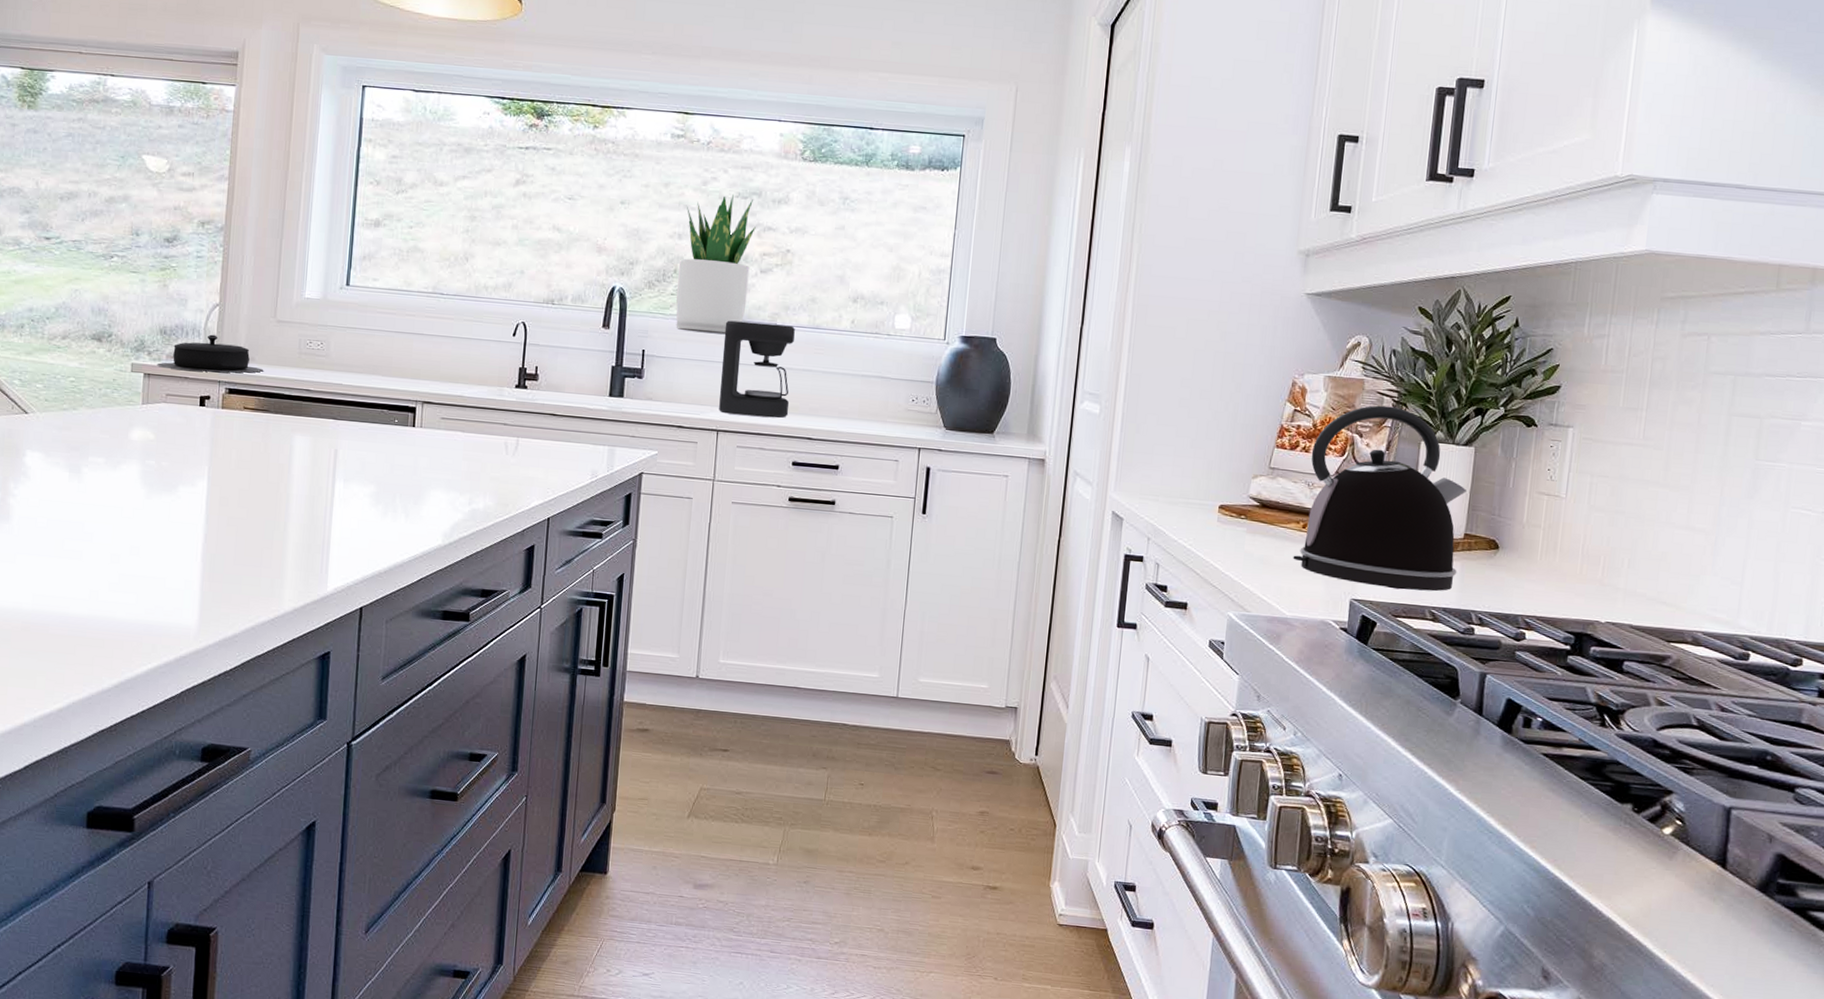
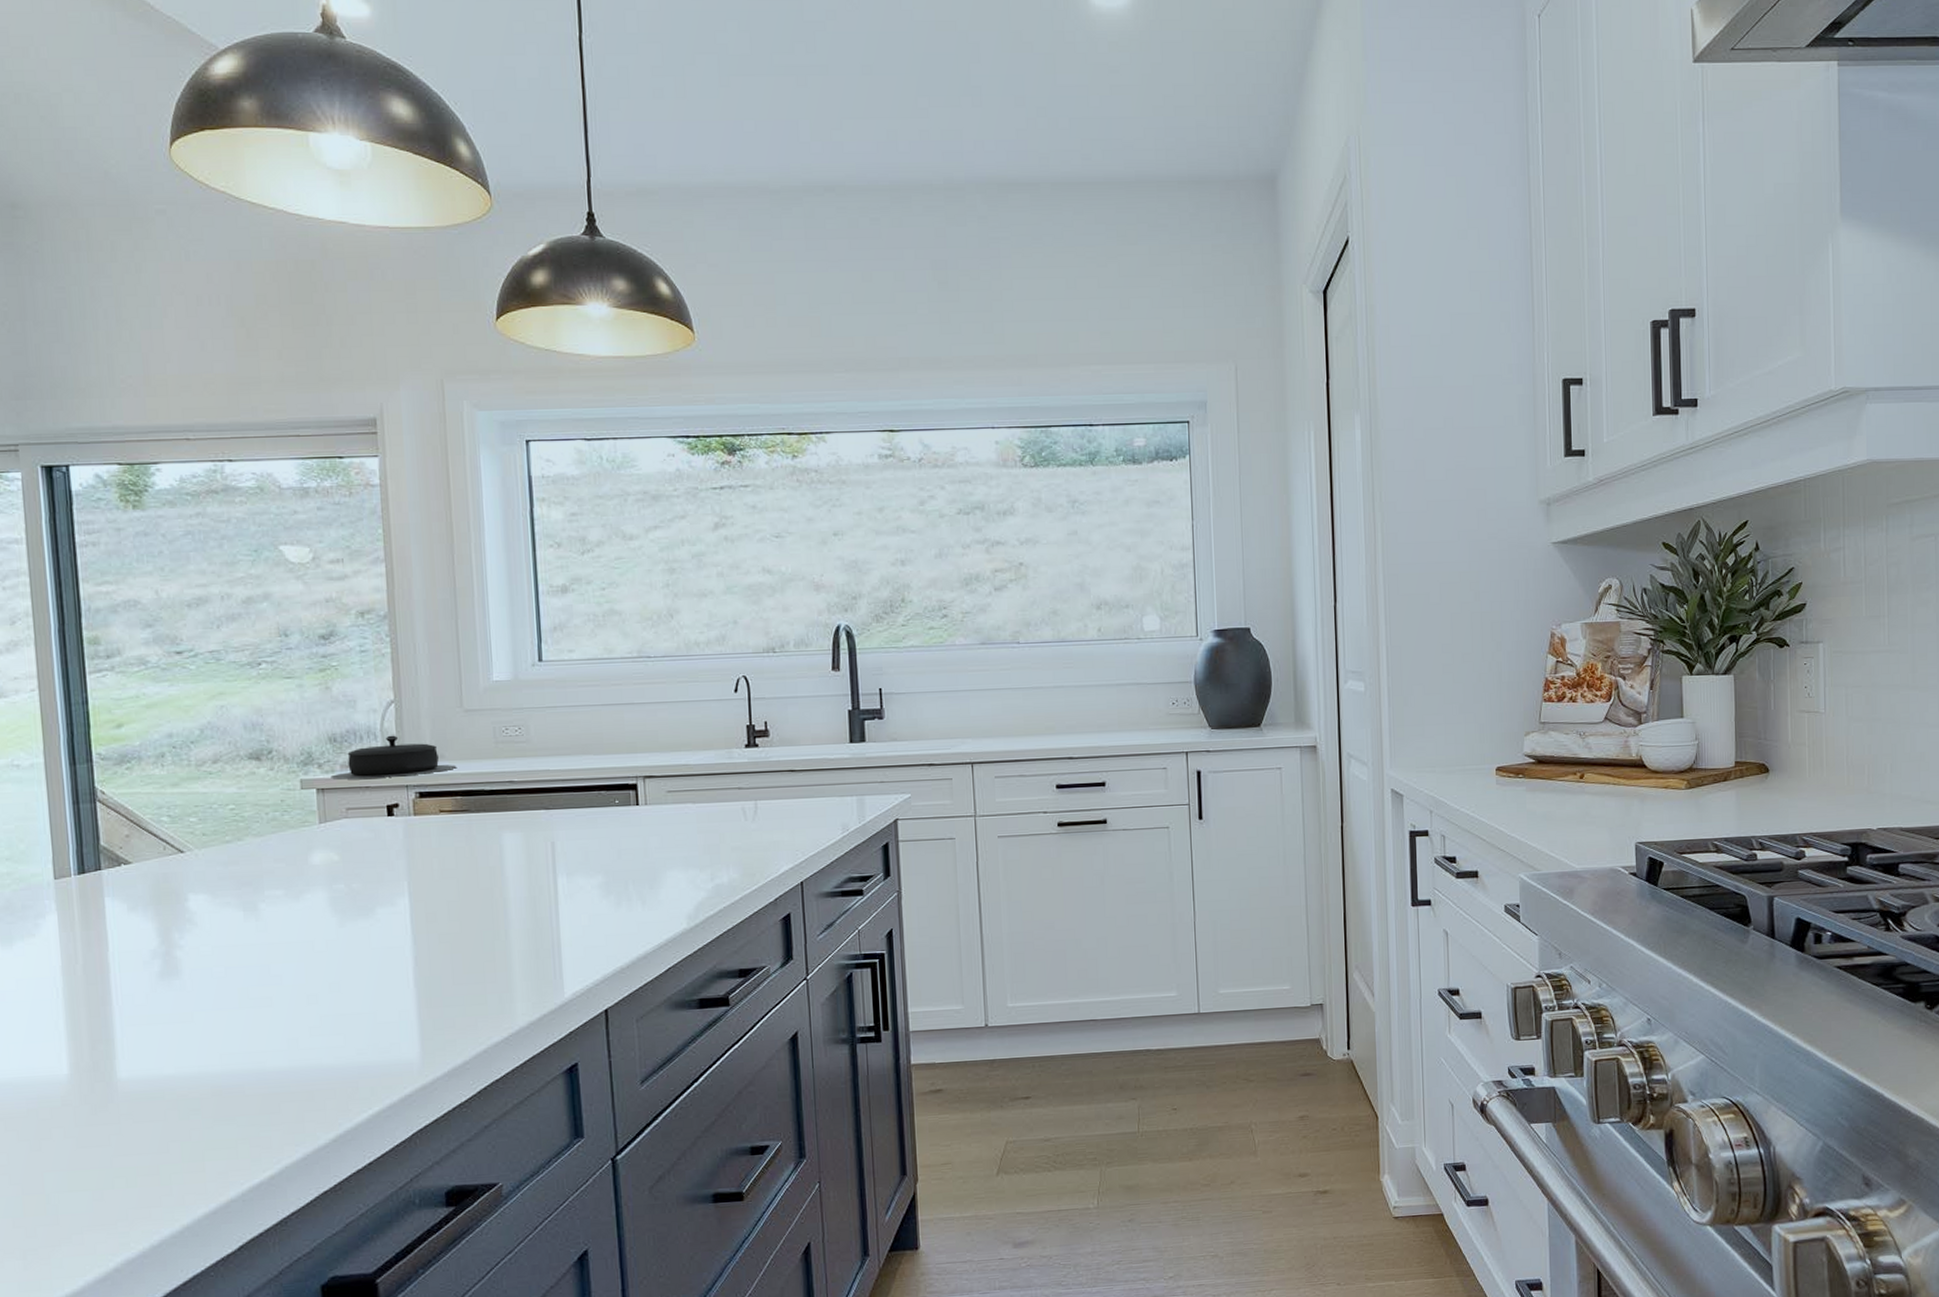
planter: present [676,194,756,335] -> none [905,511,984,663]
coffee maker: present [719,320,795,419] -> none [964,642,1045,744]
kettle: present [1293,405,1466,592] -> none [1574,645,1733,826]

